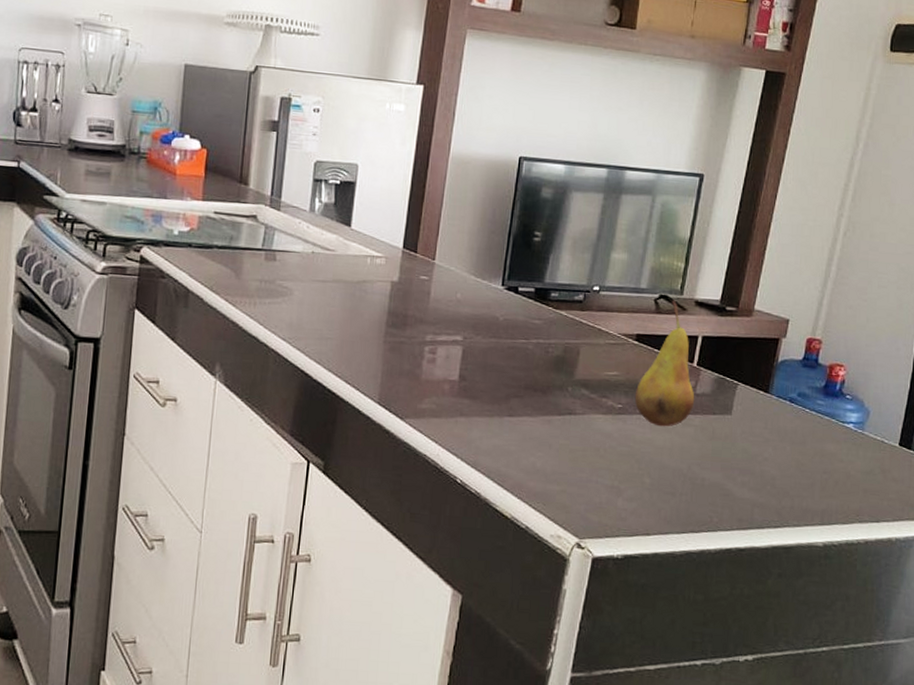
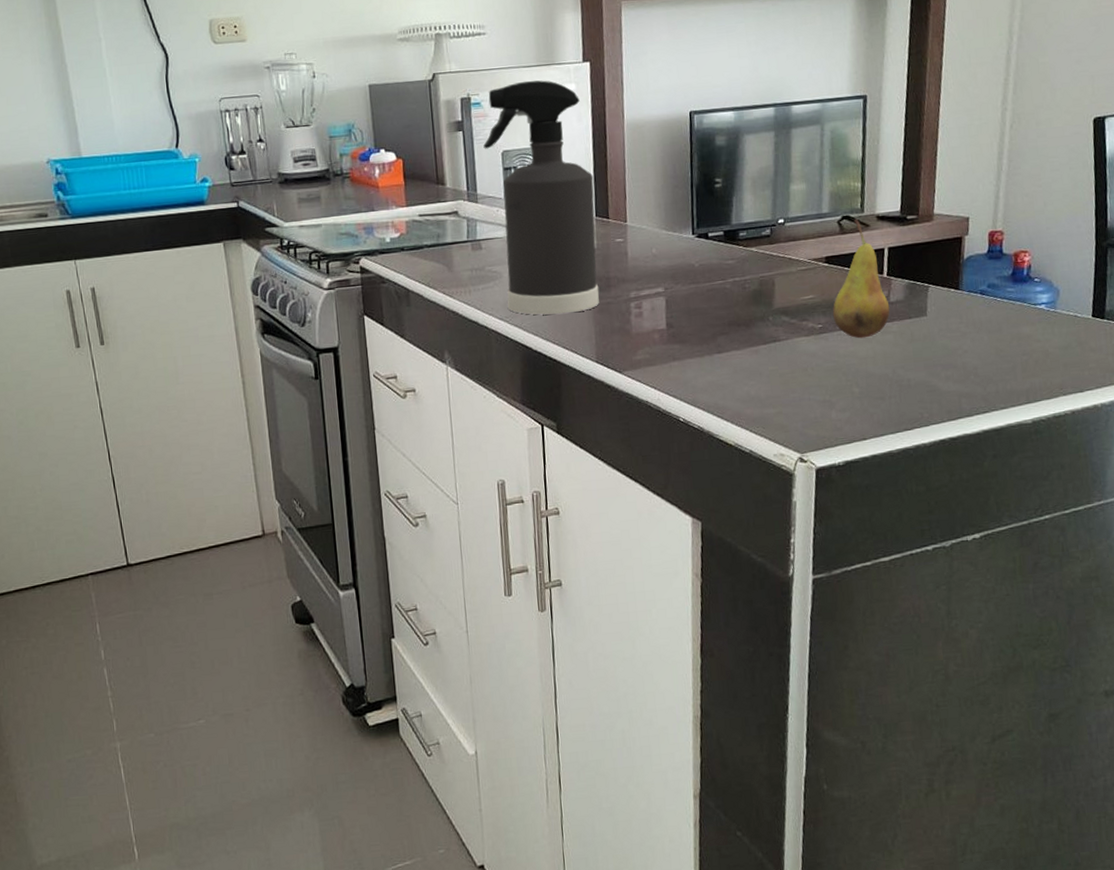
spray bottle: none [293,92,408,347] -> present [483,80,599,315]

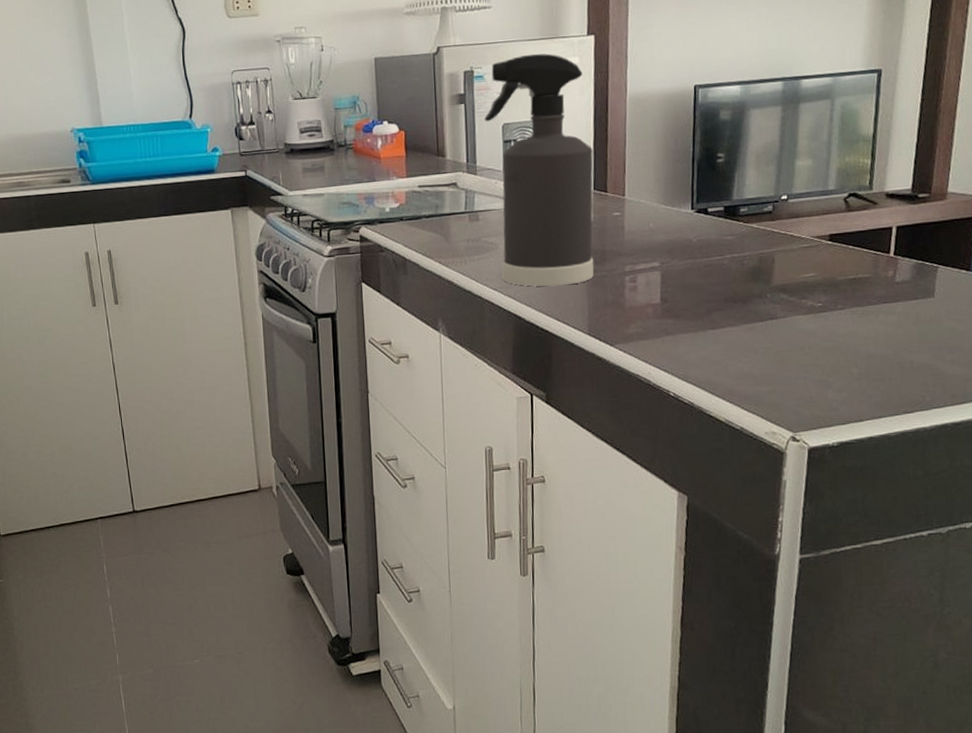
fruit: present [832,218,890,339] -> none [833,196,895,319]

